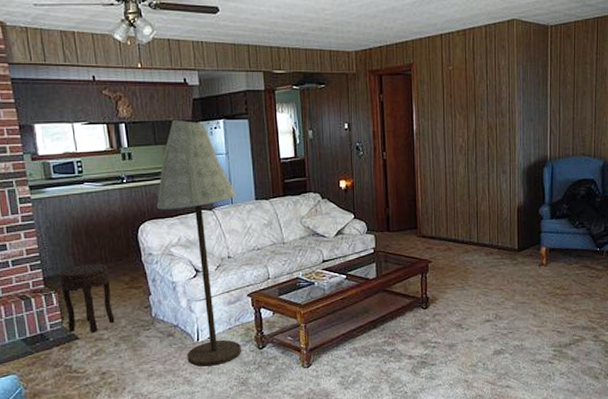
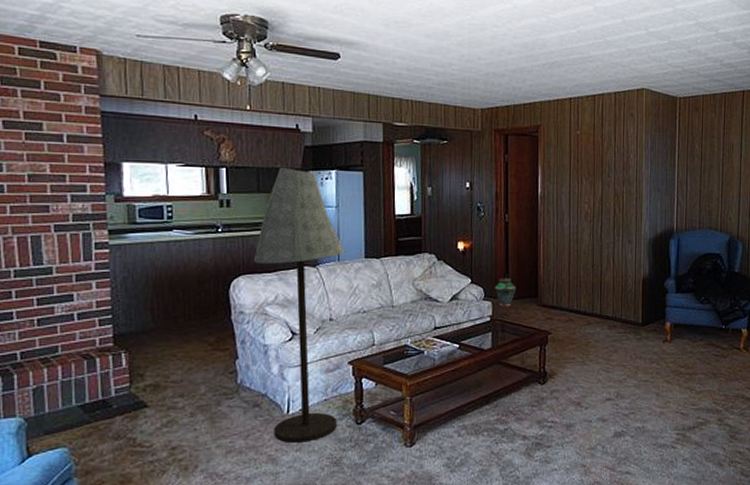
side table: present [59,263,115,334] -> none [132,320,193,401]
vase: none [376,213,397,239] -> present [495,279,516,307]

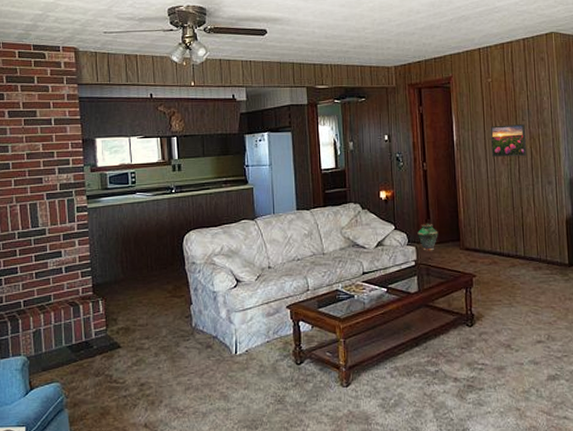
floor lamp: present [253,167,345,443] -> none [201,133,279,381]
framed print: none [575,180,611,214] -> present [490,123,527,158]

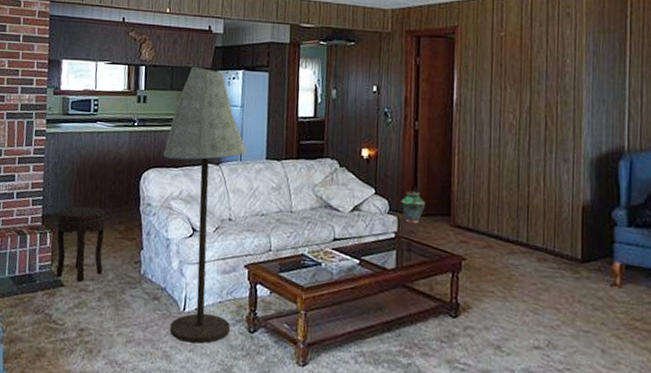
side table: none [107,271,156,342] -> present [56,206,106,283]
floor lamp: none [201,133,279,381] -> present [163,66,247,344]
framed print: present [490,123,527,158] -> none [497,87,541,127]

